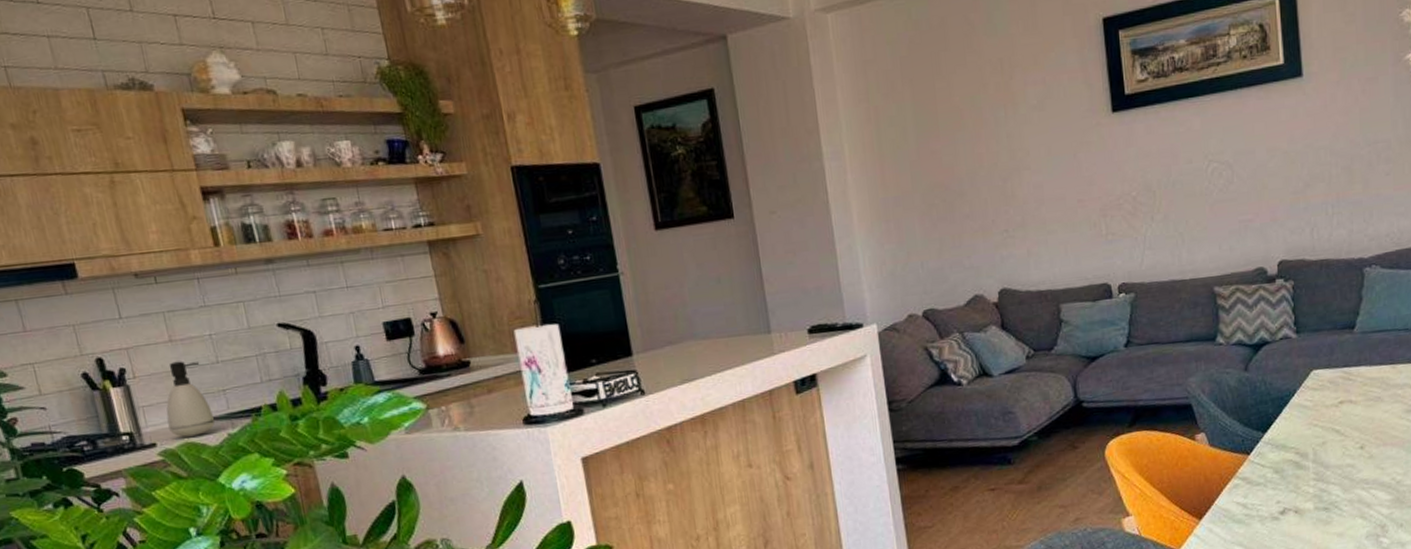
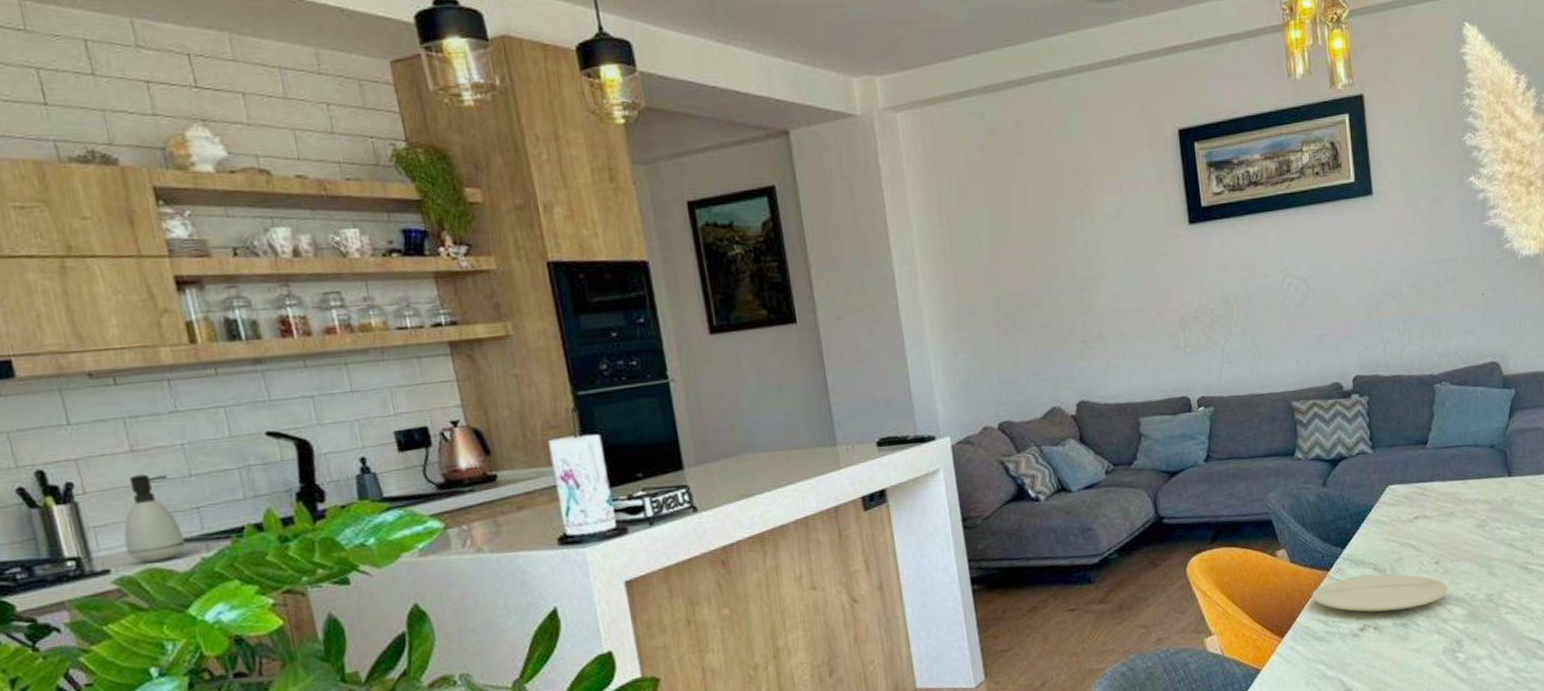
plate: none [1231,458,1374,496] -> present [1312,574,1449,612]

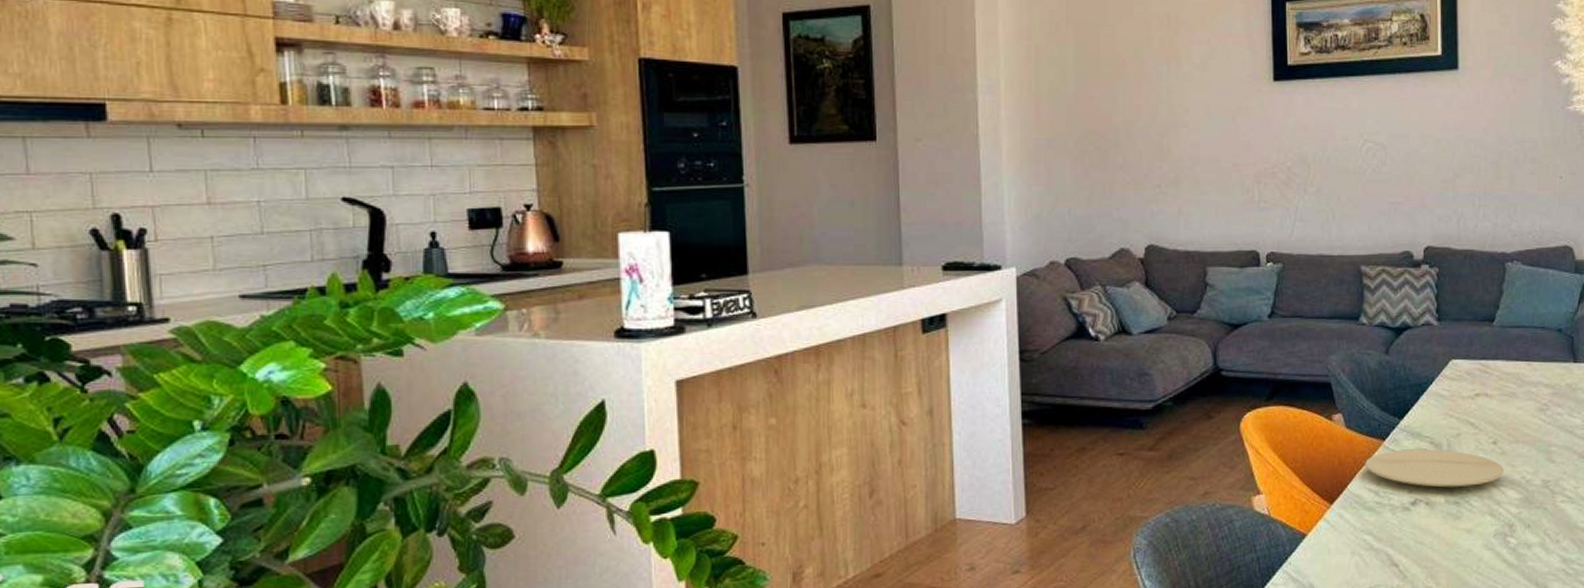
soap dispenser: present [124,474,186,562] -> none [188,227,248,315]

